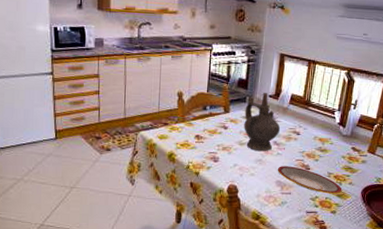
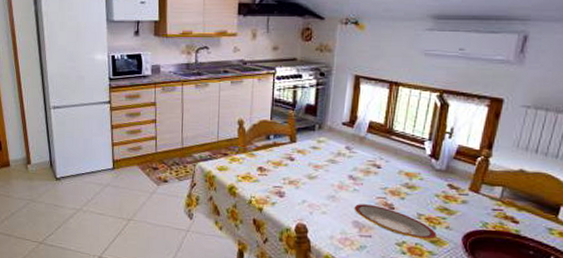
ceremonial vessel: present [244,93,281,152] -> none [313,120,357,187]

